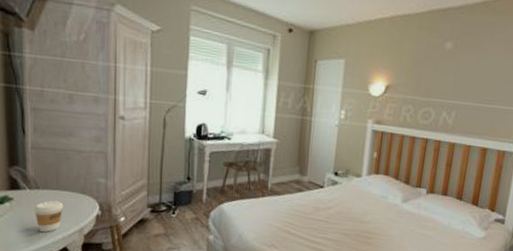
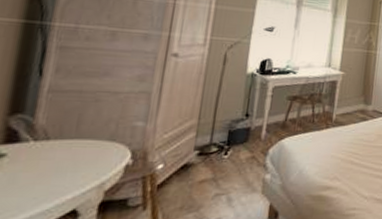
coffee cup: present [35,200,64,233] -> none [36,152,82,194]

